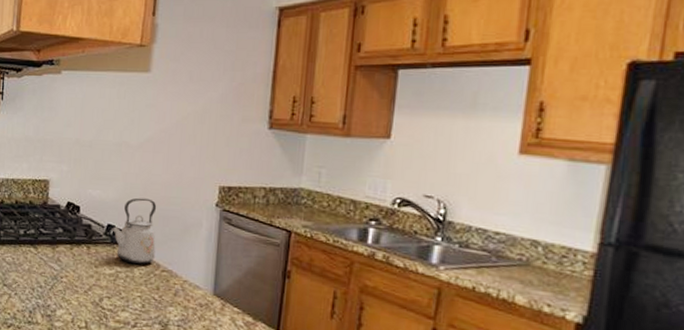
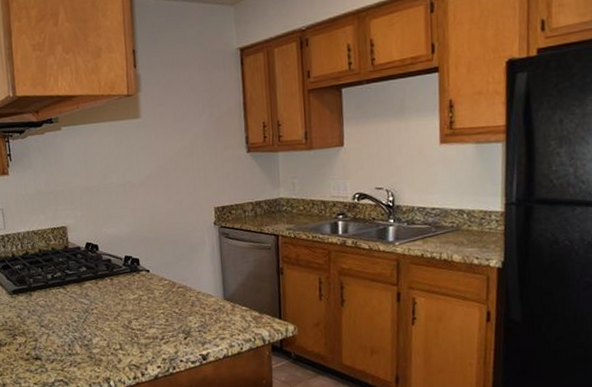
kettle: present [110,198,157,264] -> none [128,228,170,286]

